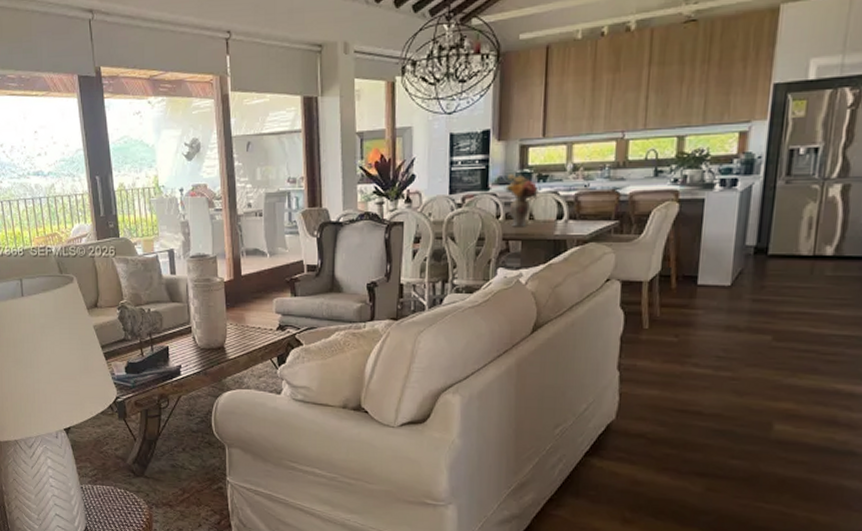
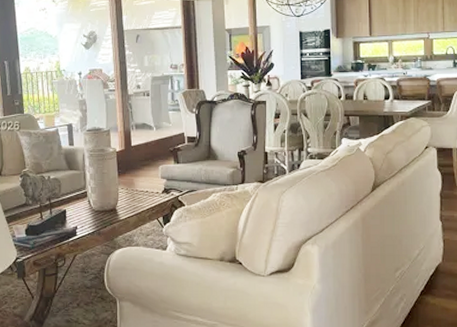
flower arrangement: present [504,173,539,227] -> none [343,63,369,106]

